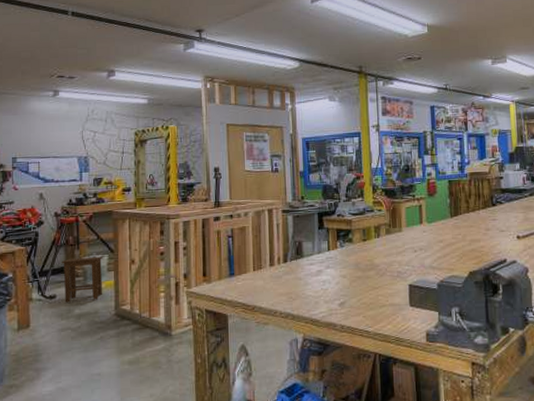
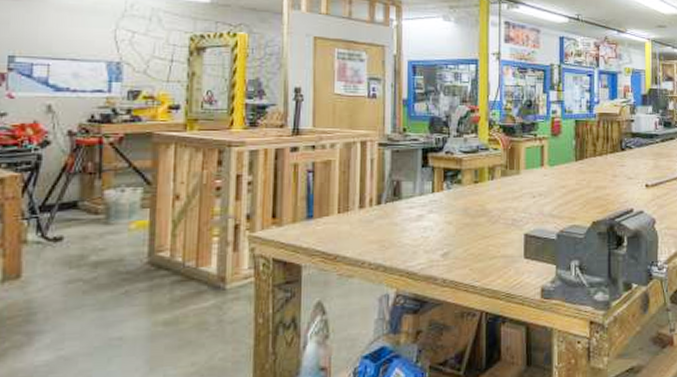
stool: present [62,256,103,303] -> none [75,189,135,247]

